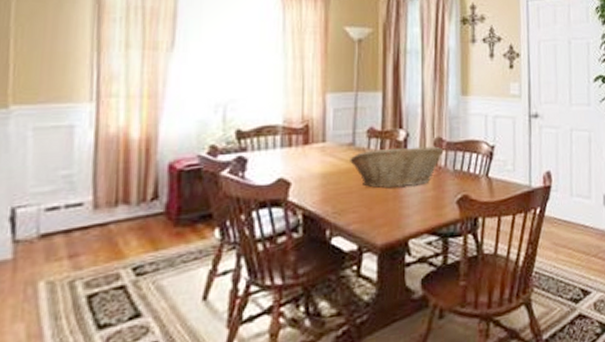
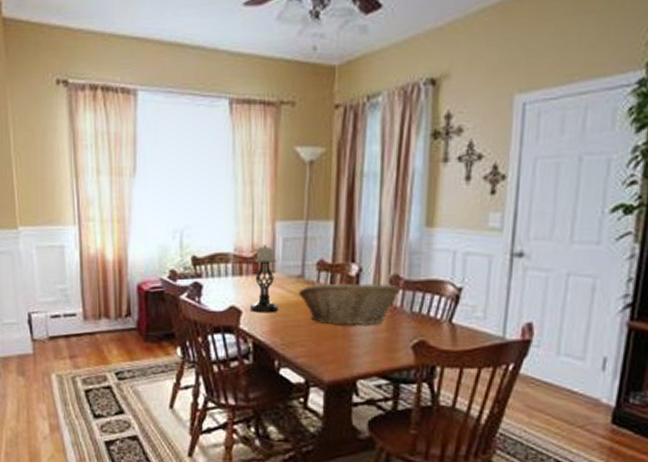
candle holder: none [299,115,329,183] -> present [249,245,278,313]

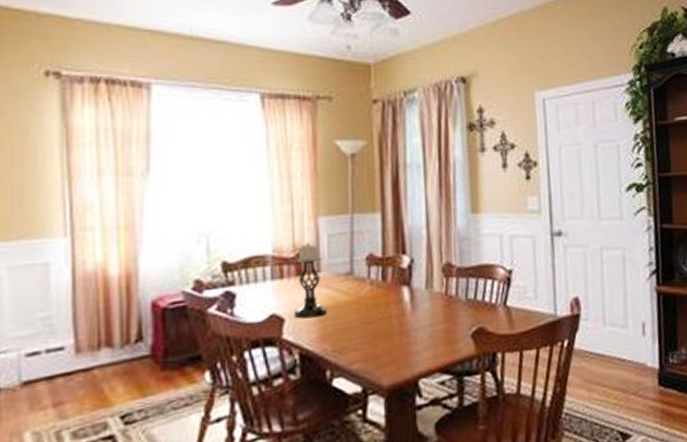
fruit basket: present [299,283,399,326] -> none [348,273,453,322]

